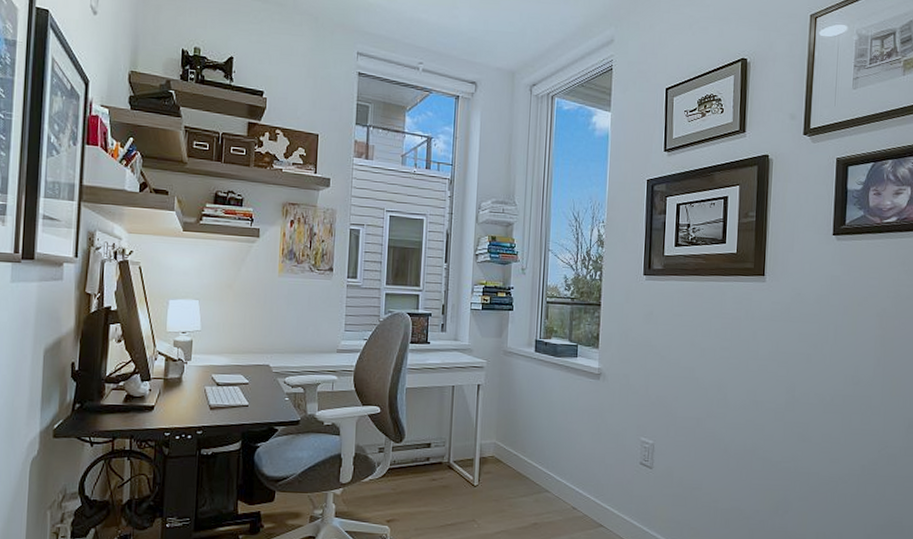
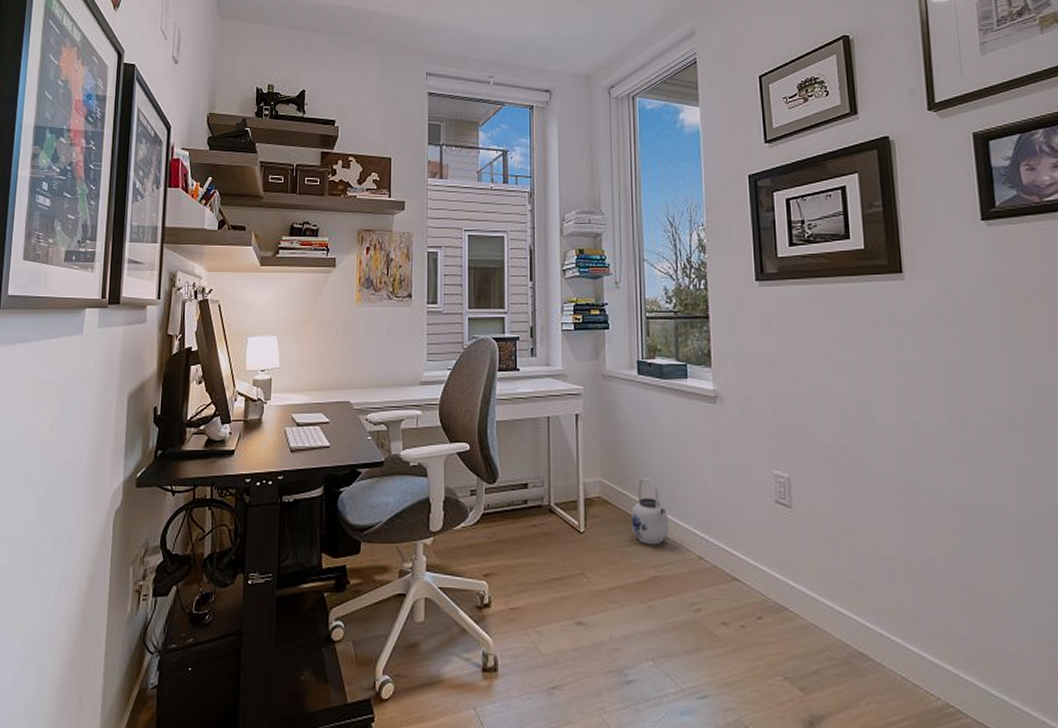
teapot: none [519,441,551,497] -> present [631,478,669,545]

